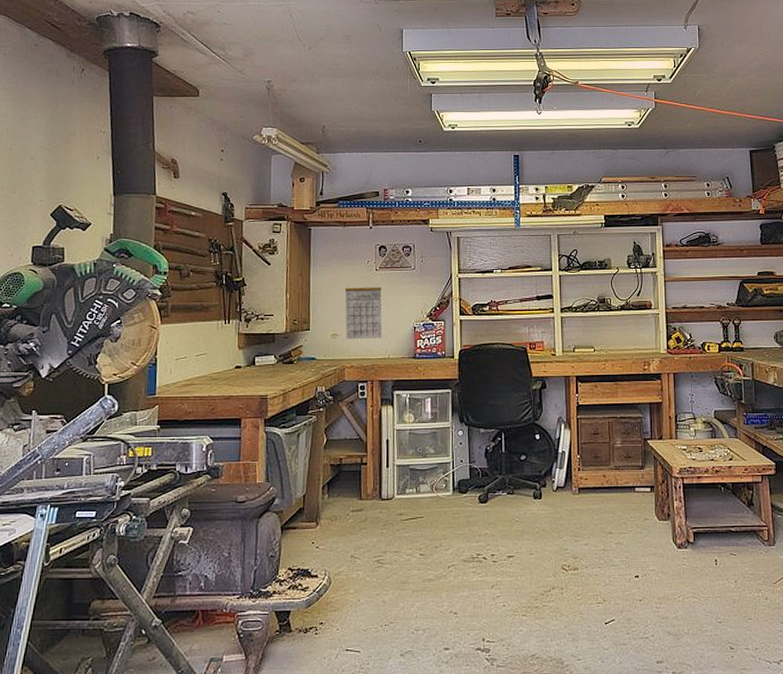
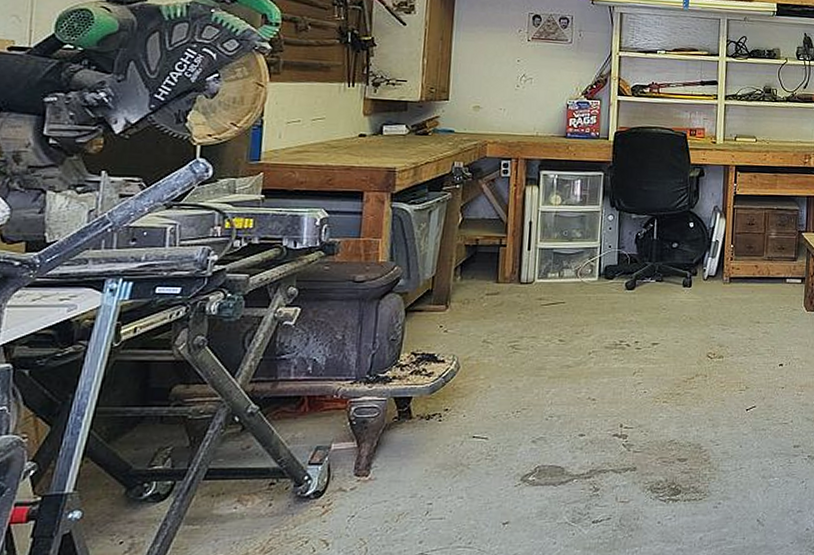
calendar: present [344,286,382,340] -> none [489,56,534,114]

